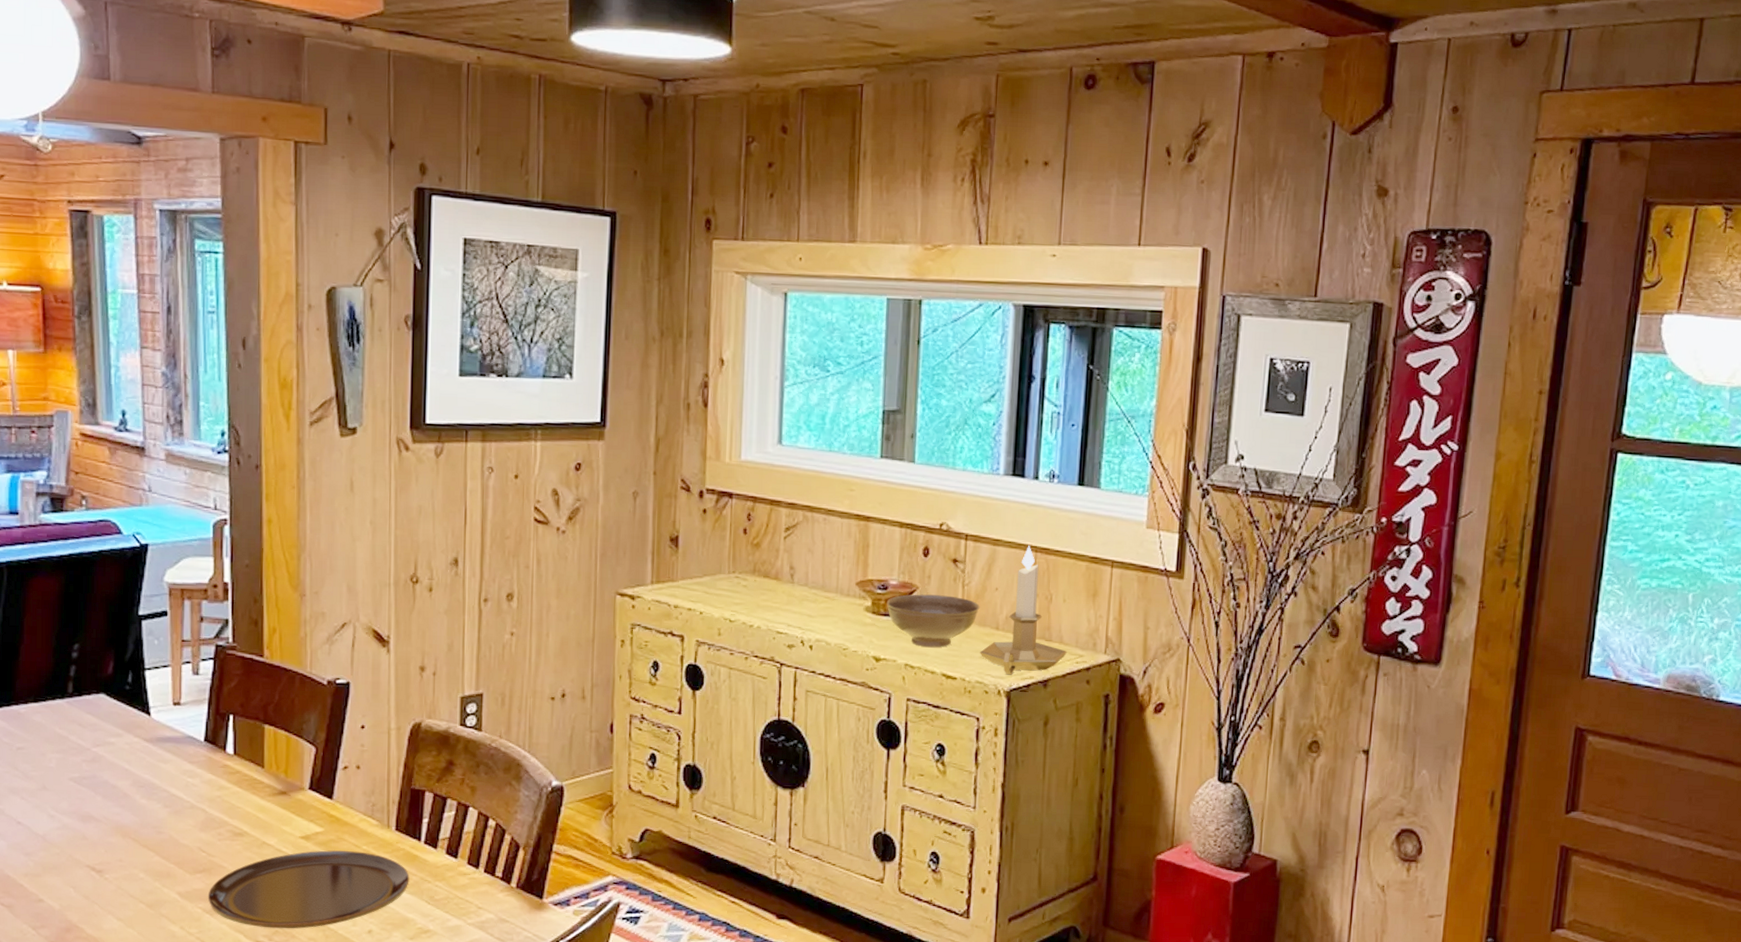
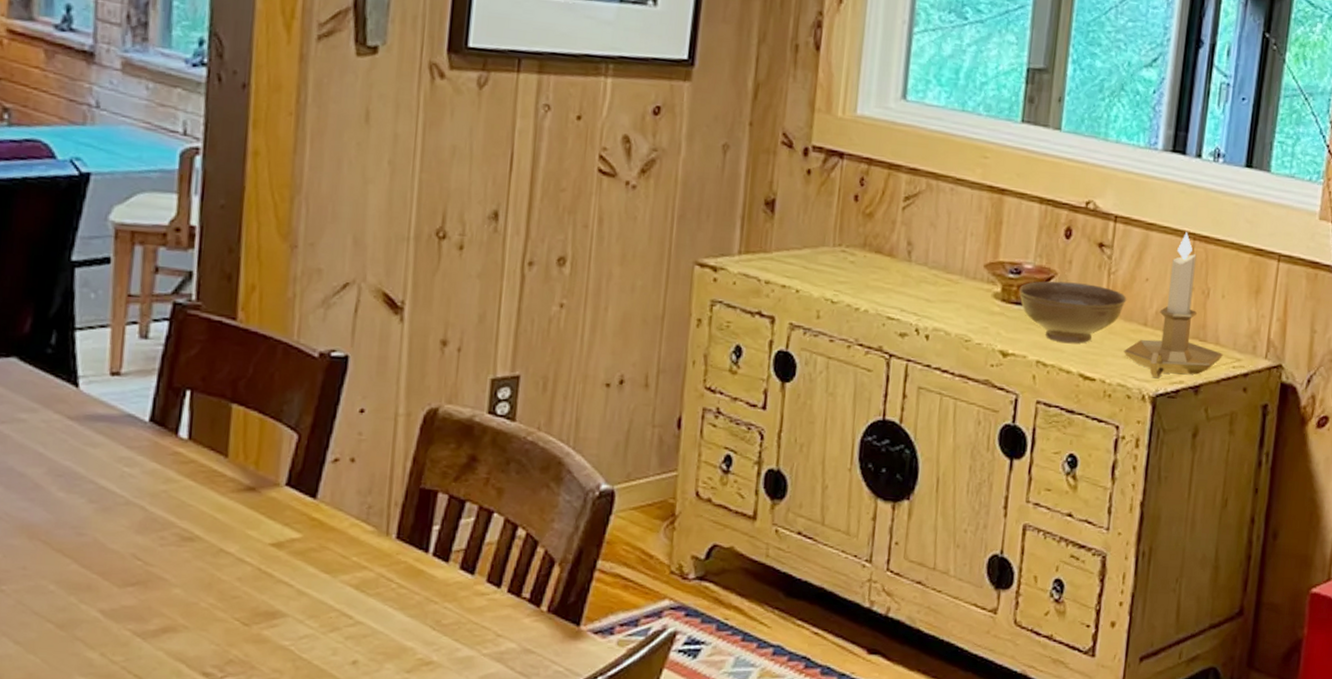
plate: present [207,850,410,929] -> none [140,561,411,658]

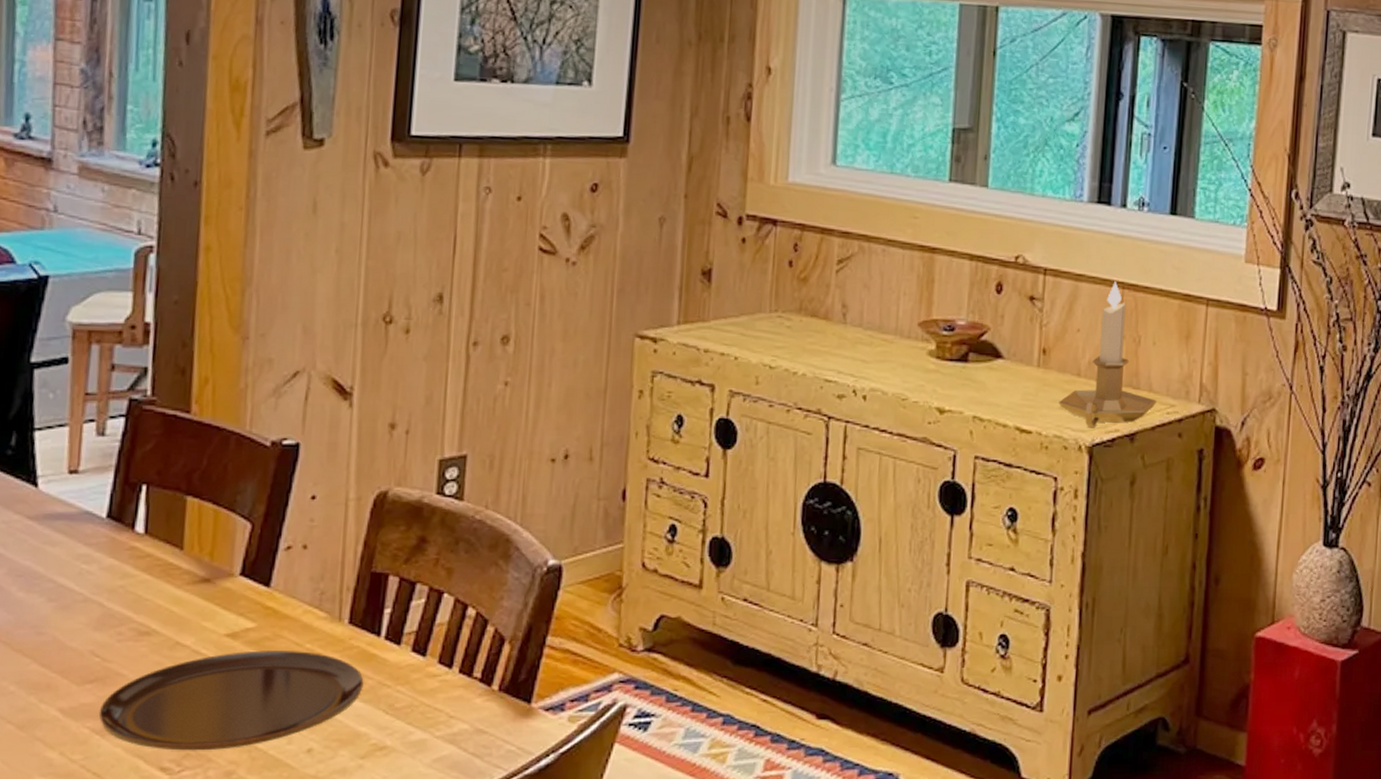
plate: none [140,561,411,658] -> present [98,650,364,751]
decorative bowl: present [1019,281,1127,344] -> none [953,336,1060,398]

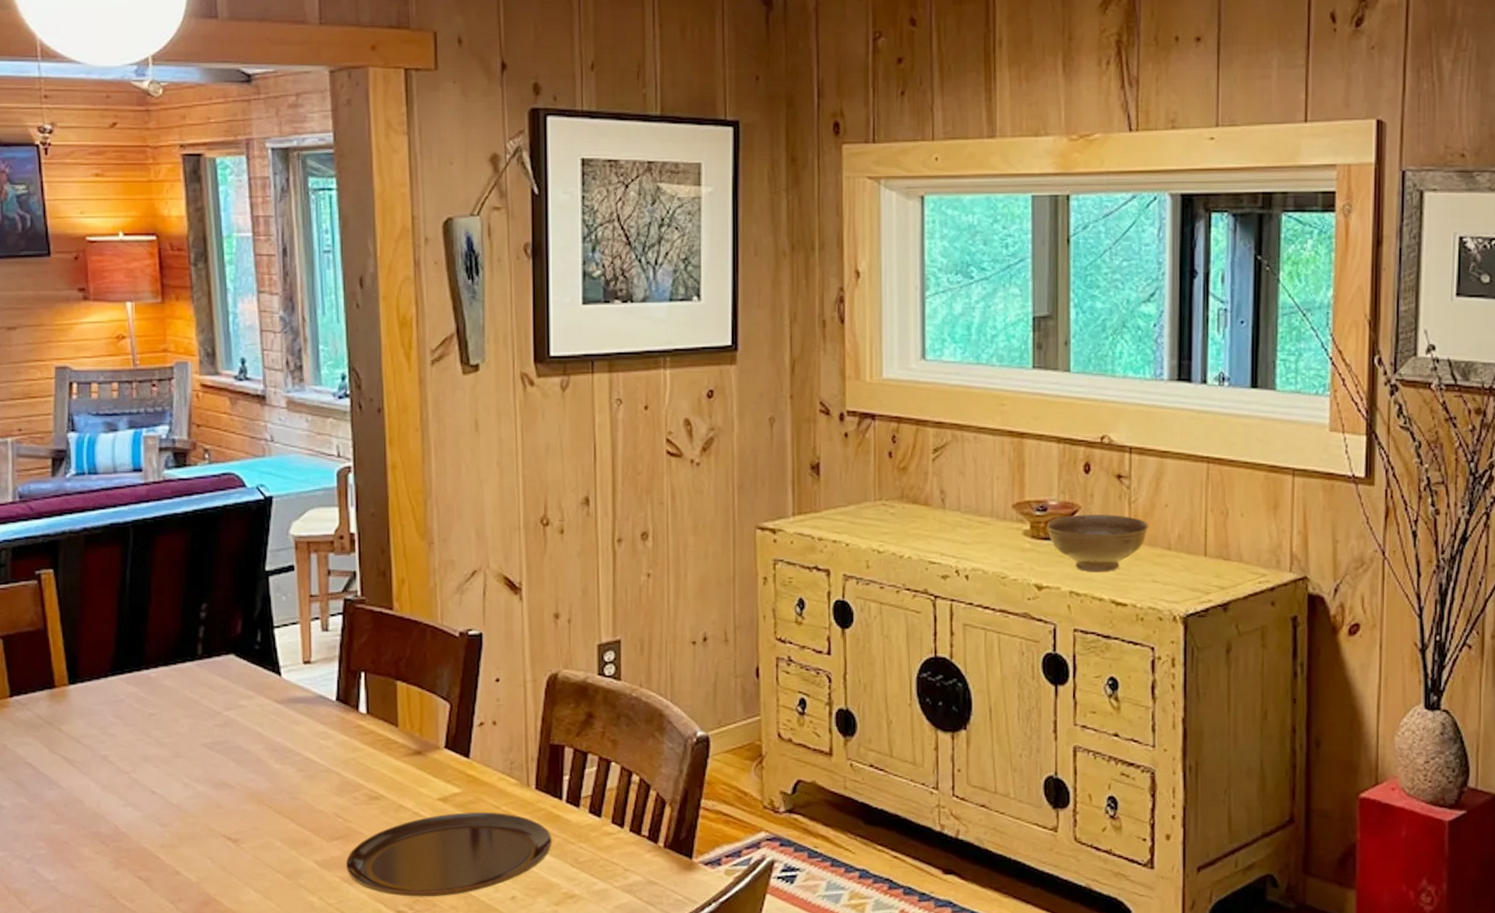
decorative bowl: none [953,336,1060,398] -> present [1046,514,1149,573]
candlestick: present [1059,282,1158,428] -> none [1151,456,1249,599]

